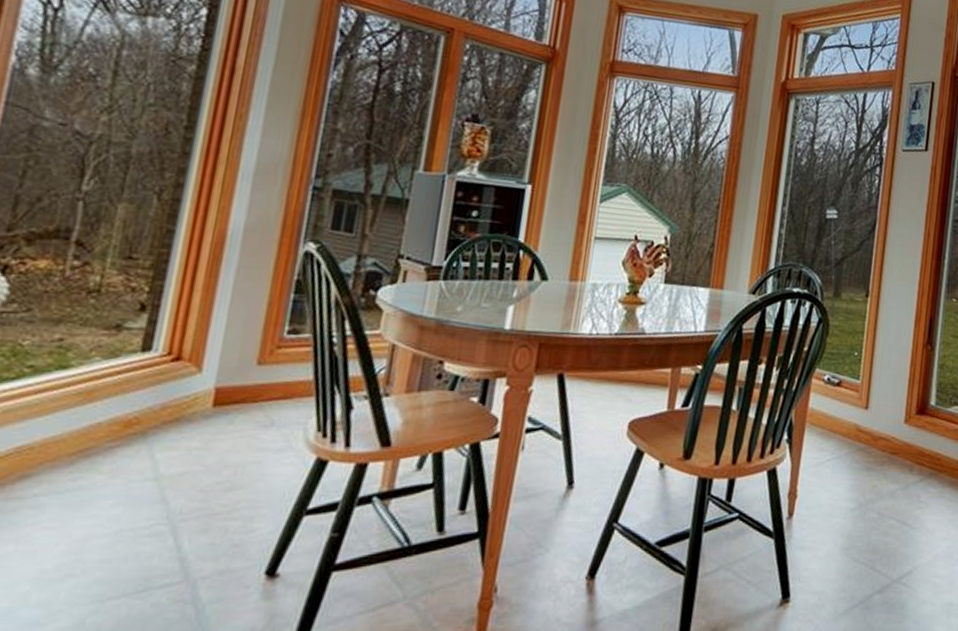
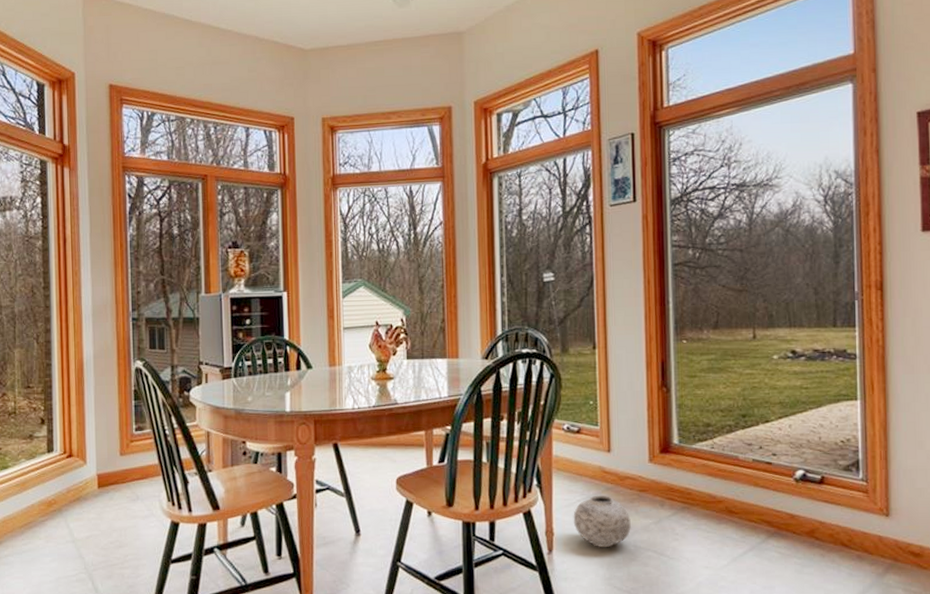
vase: none [819,455,878,514] -> present [573,495,631,548]

